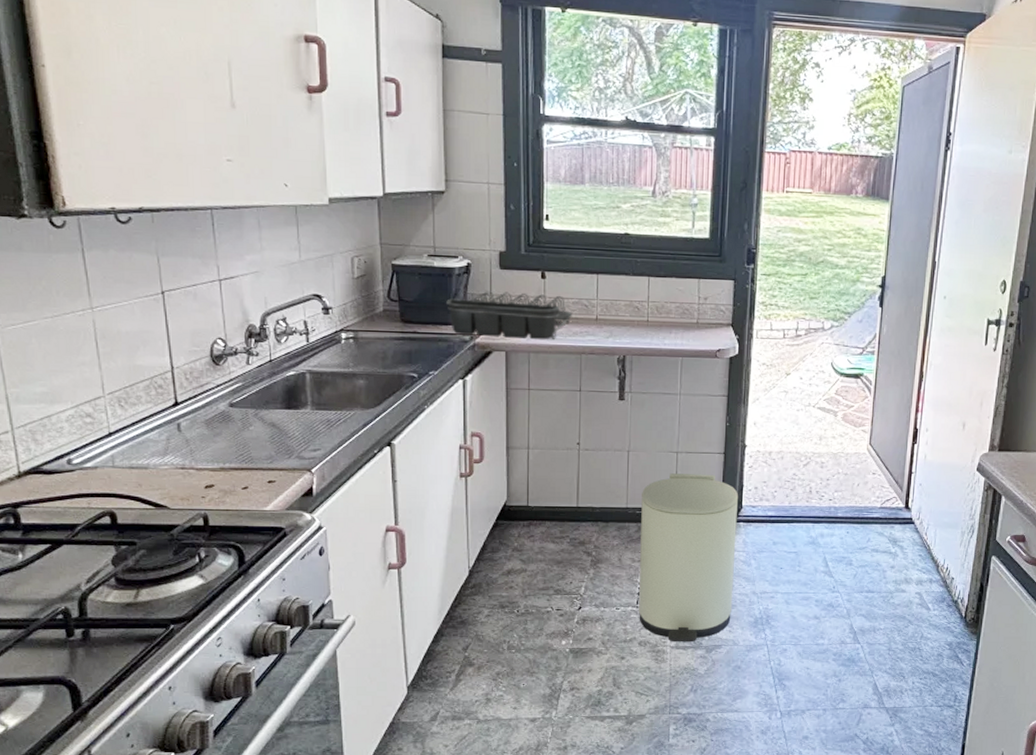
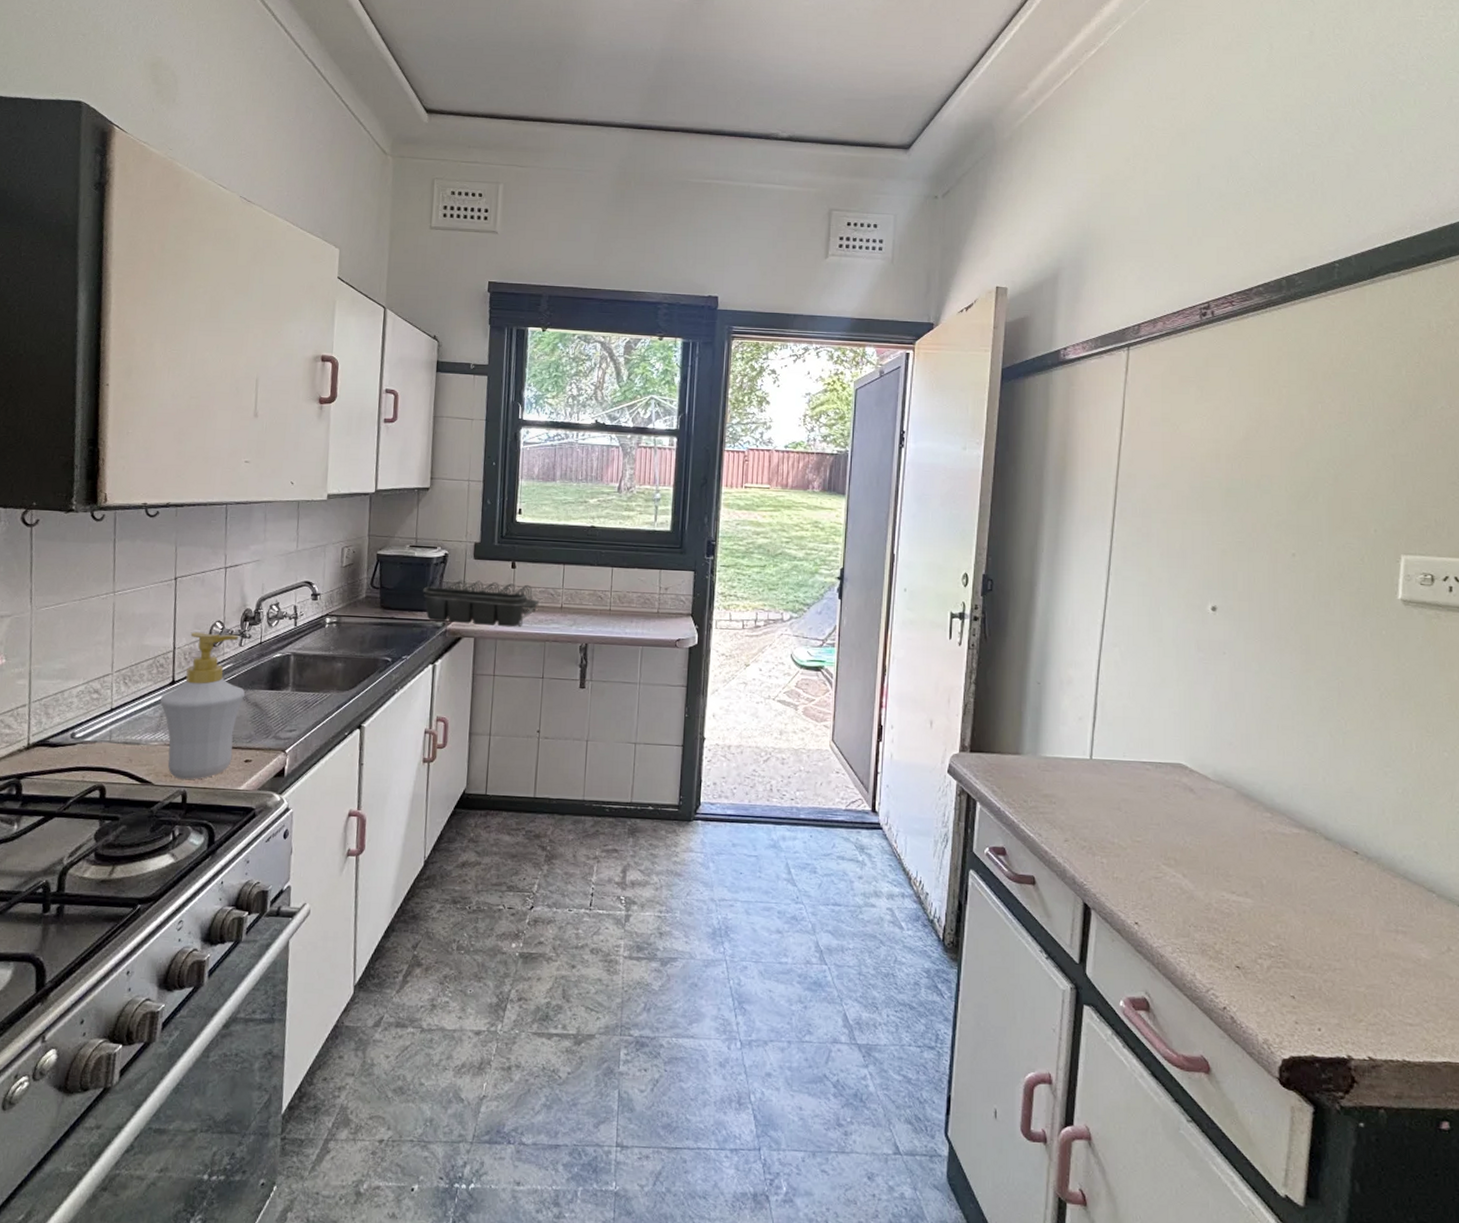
soap bottle: none [163,350,260,502] -> present [159,632,246,780]
pedal bin: present [639,473,739,643] -> none [591,765,697,953]

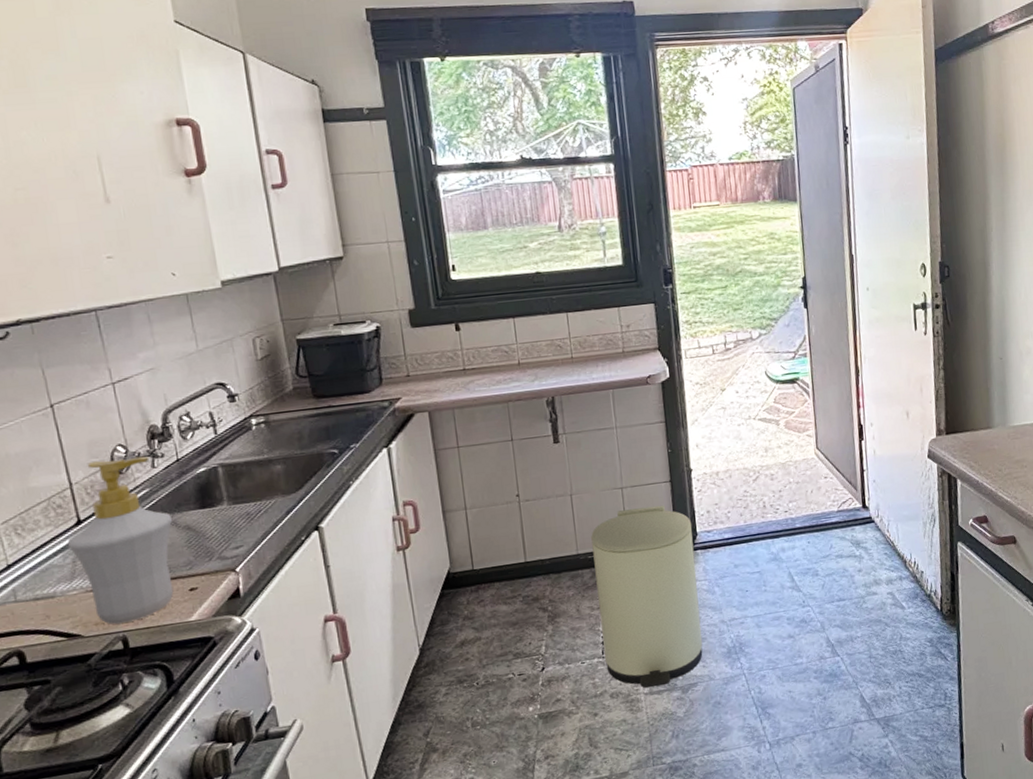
dish rack: present [423,580,541,628] -> none [359,345,495,402]
pedal bin: none [591,765,697,953] -> present [591,505,703,689]

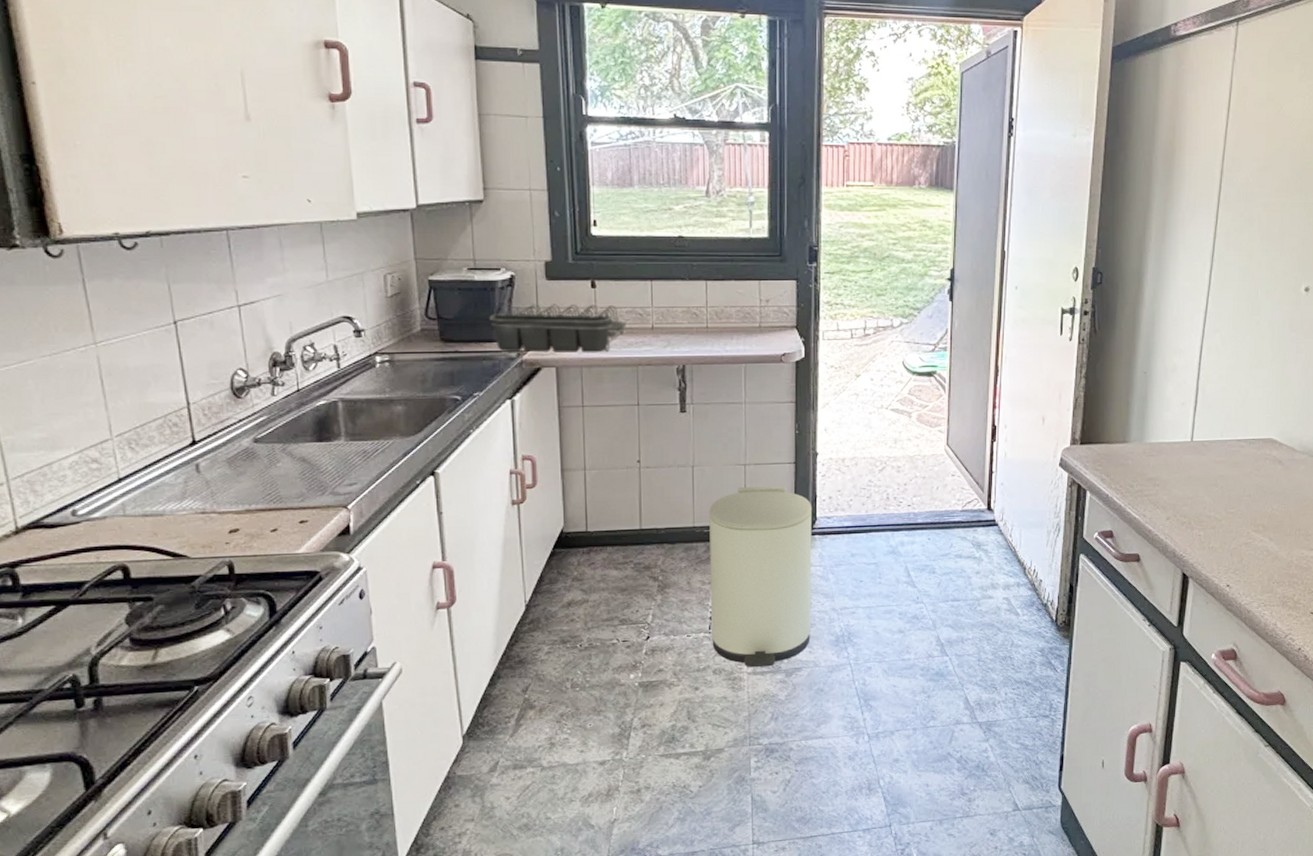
soap bottle: present [67,456,174,625] -> none [180,383,289,548]
dish rack: none [359,345,495,402] -> present [490,303,628,354]

